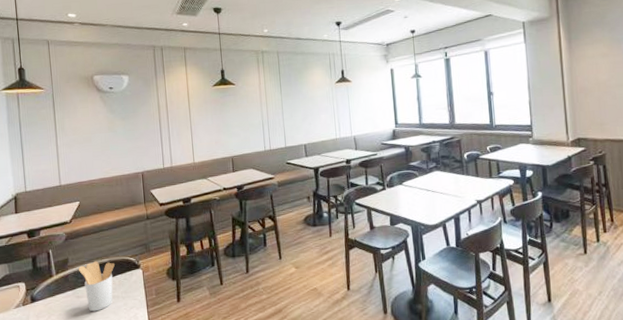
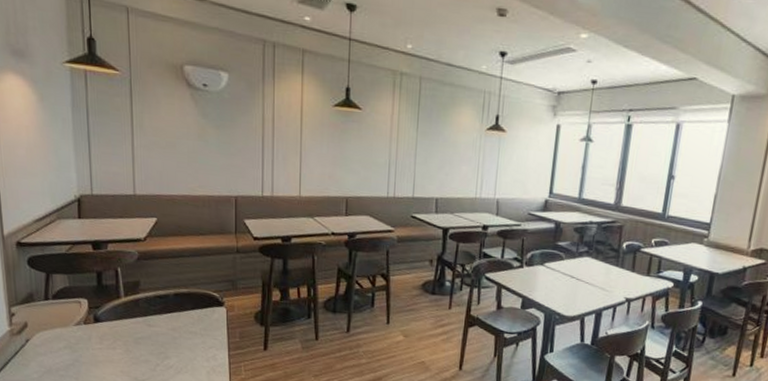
utensil holder: present [79,261,115,312] -> none [152,289,194,345]

